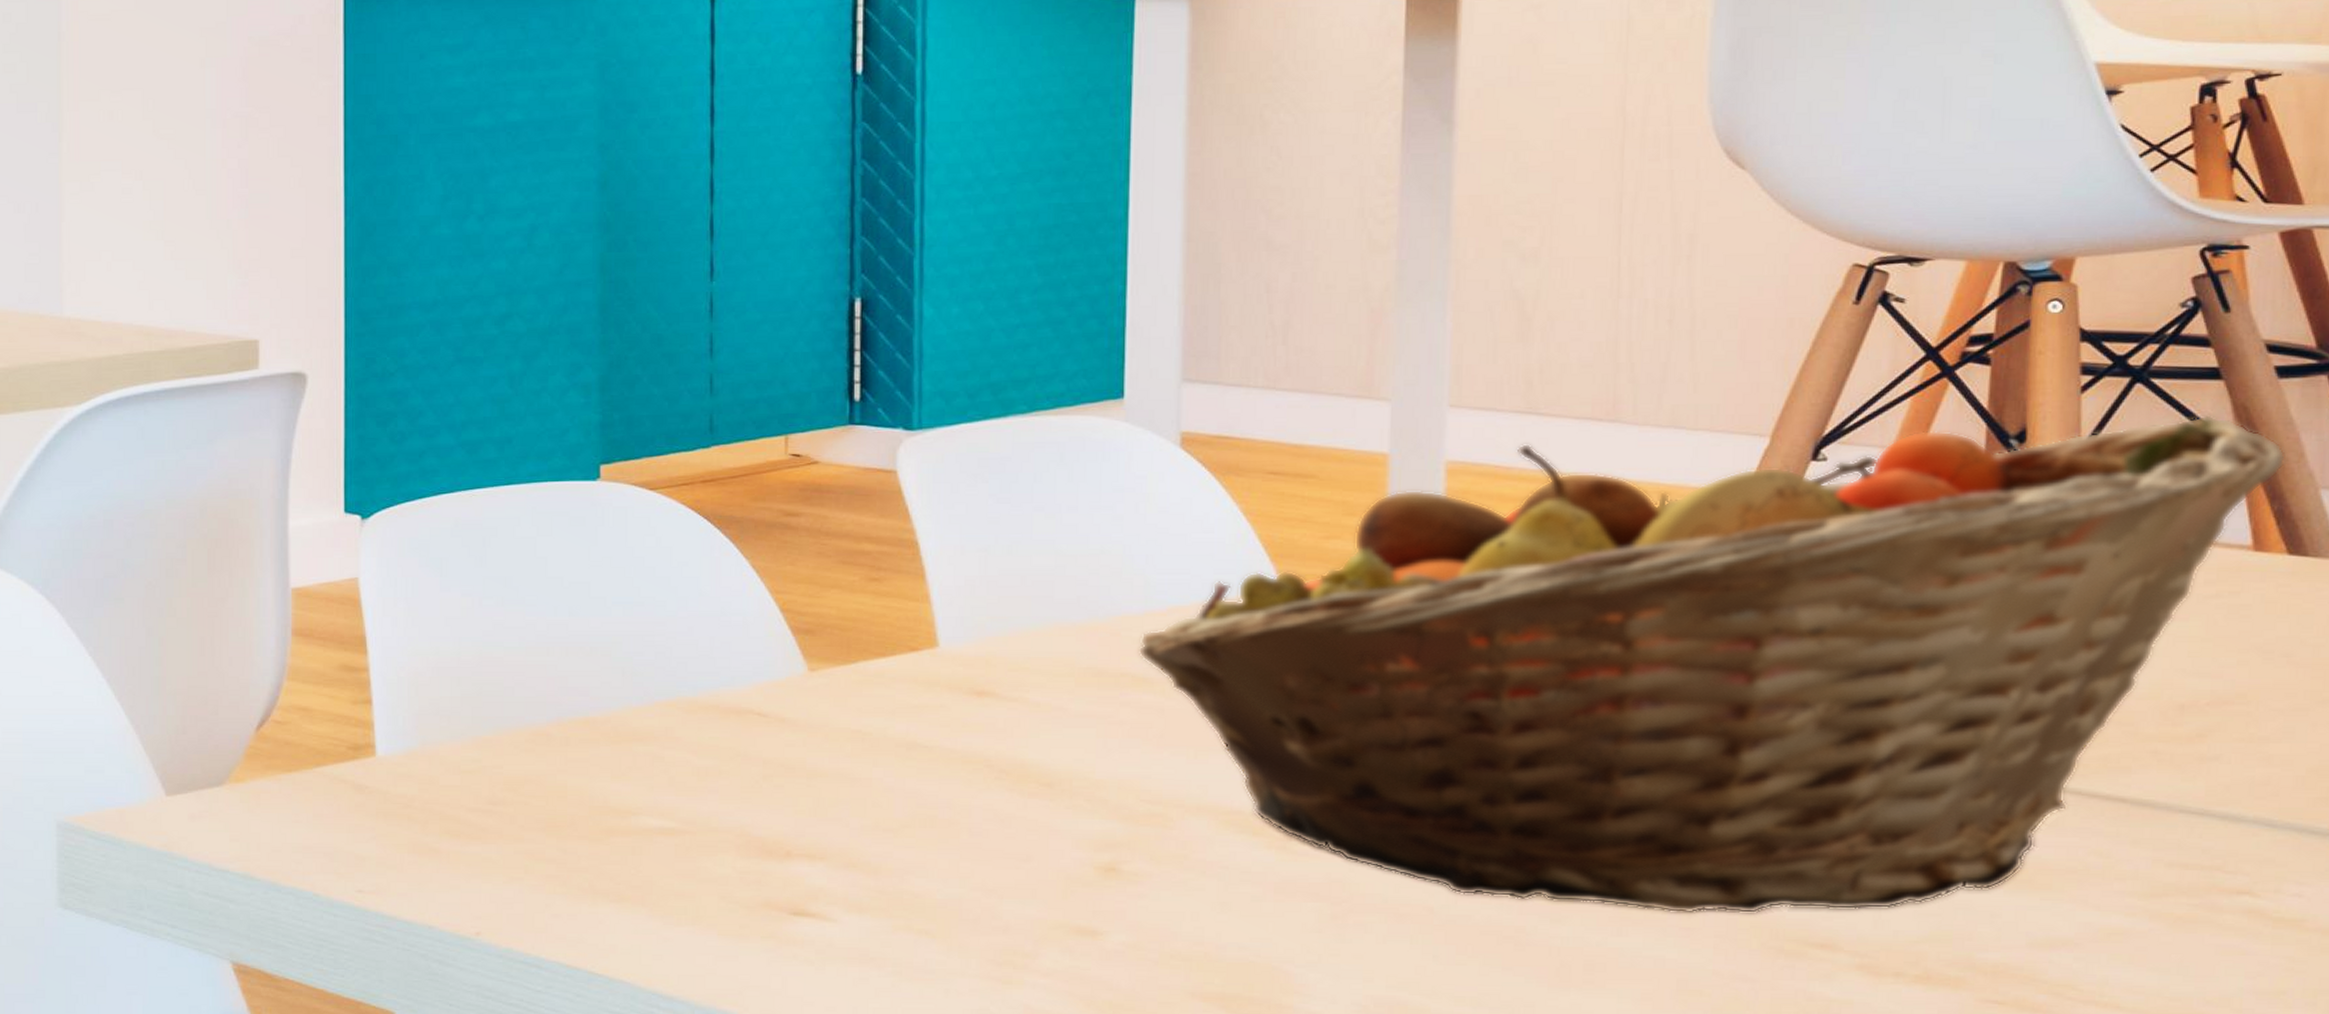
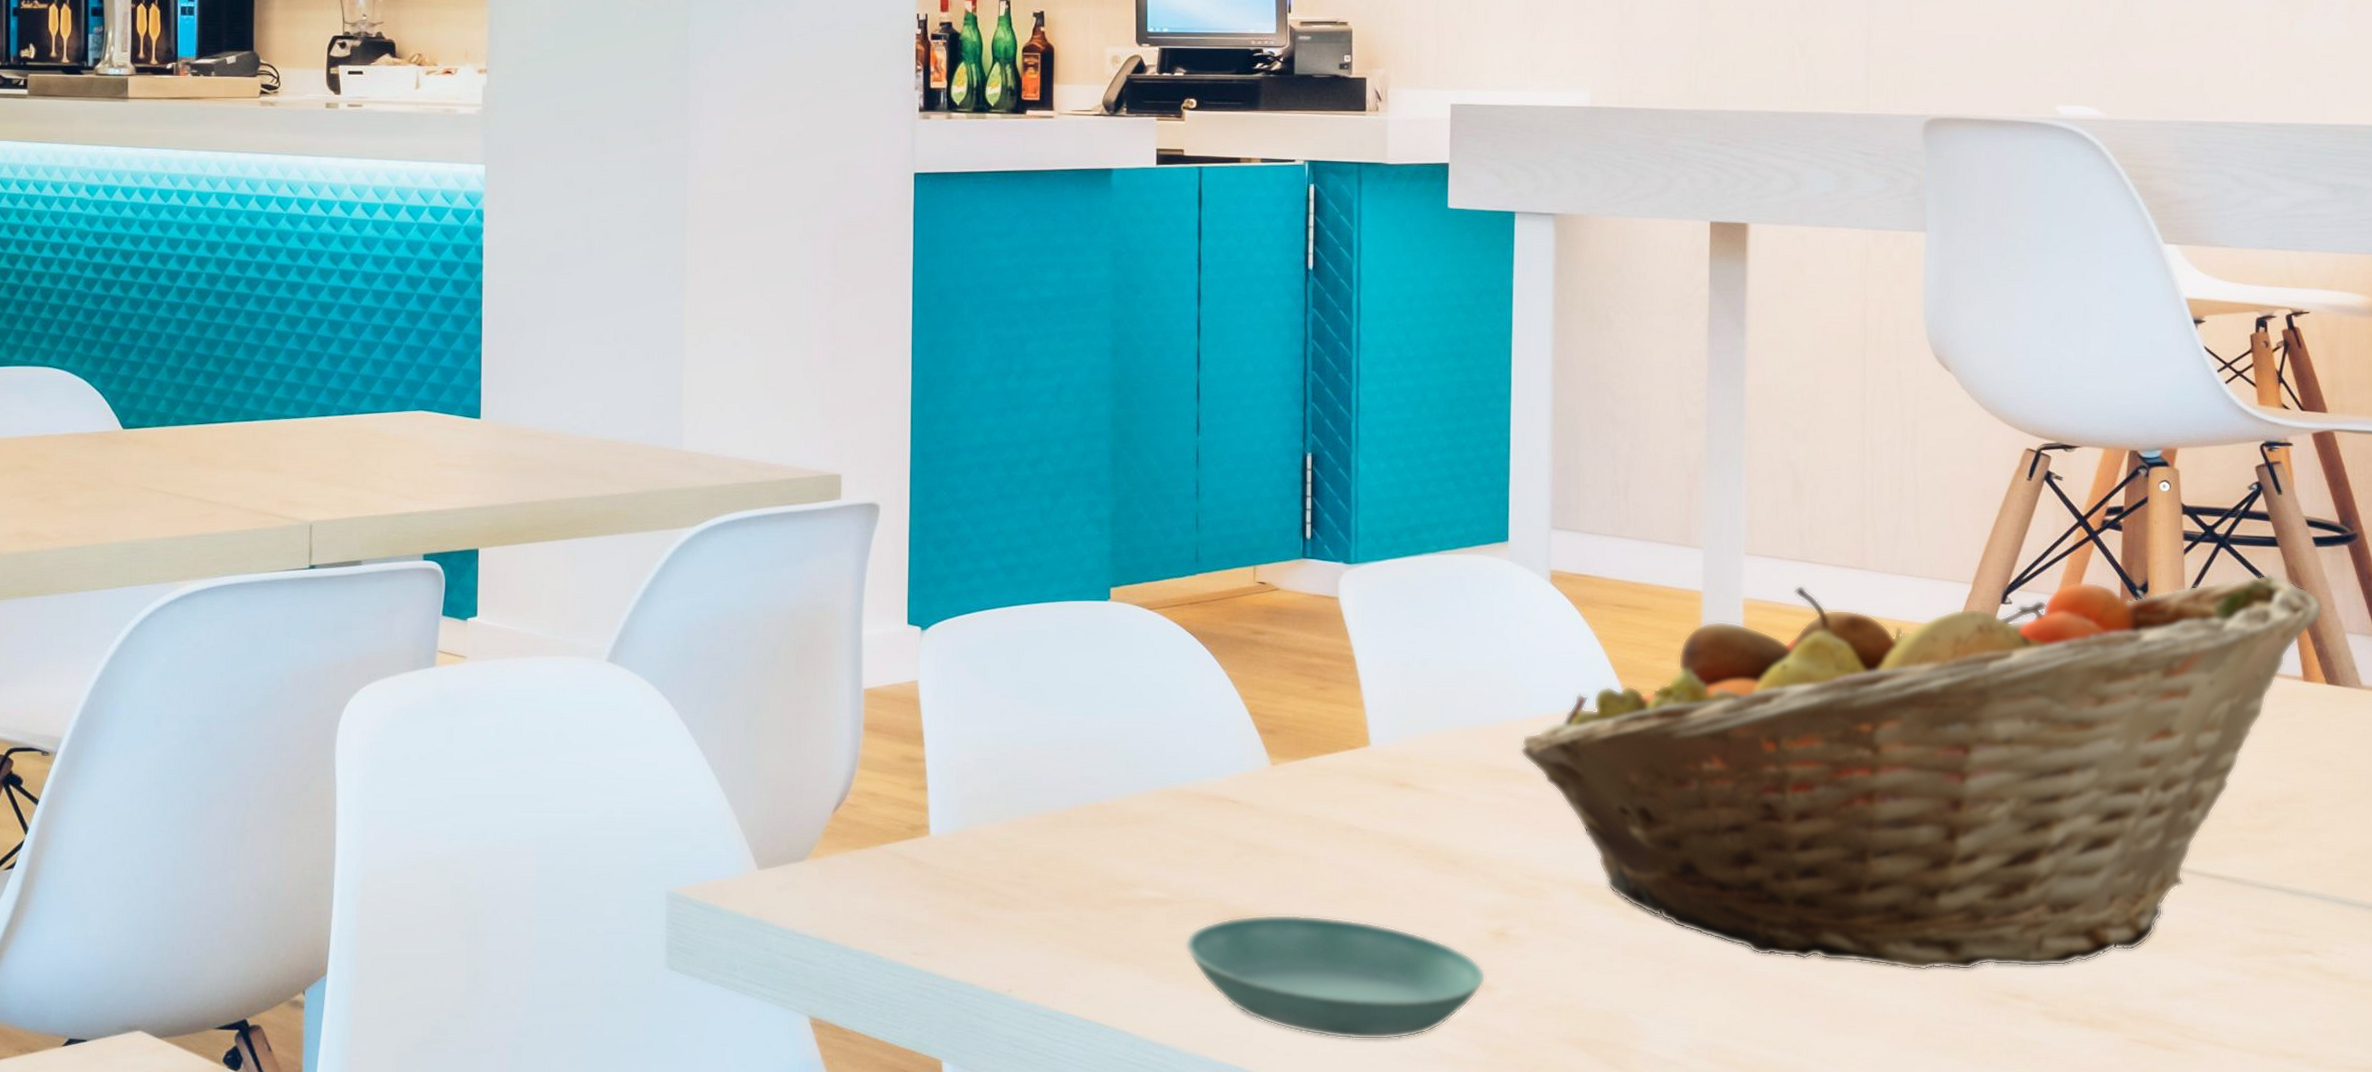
saucer: none [699,846,1091,994] -> present [1185,914,1486,1040]

